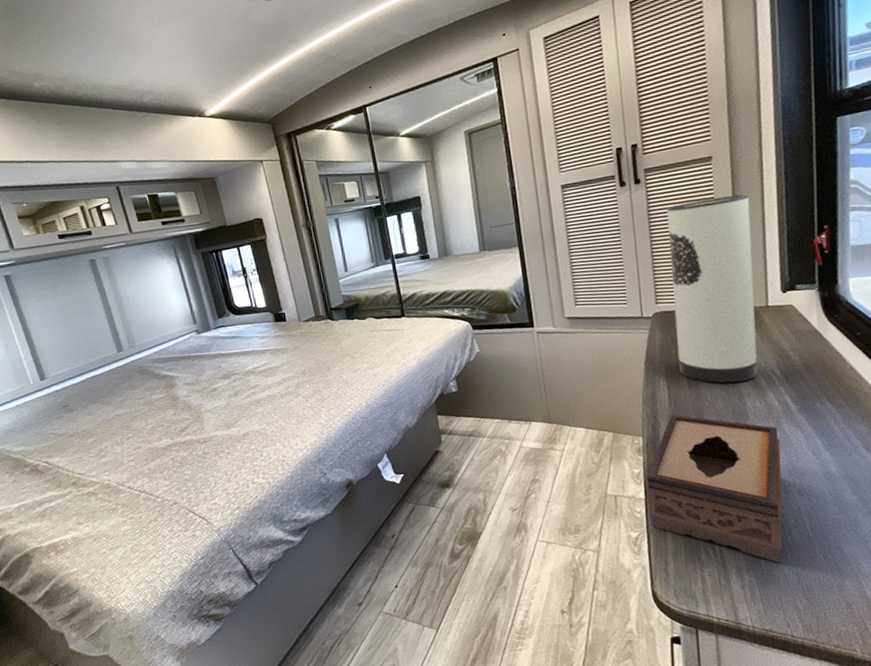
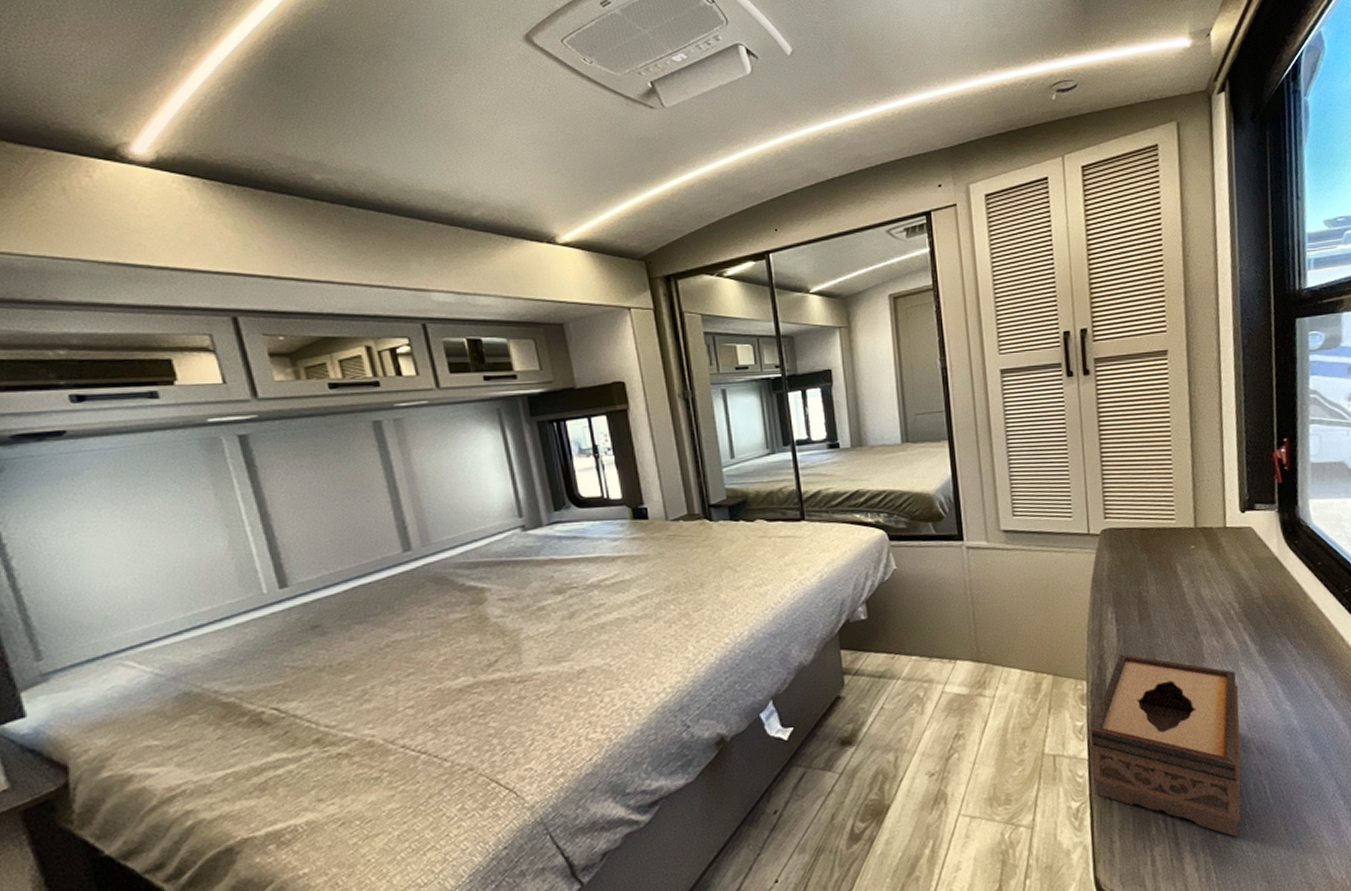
table lamp: present [666,194,758,383] -> none [1117,396,1215,617]

